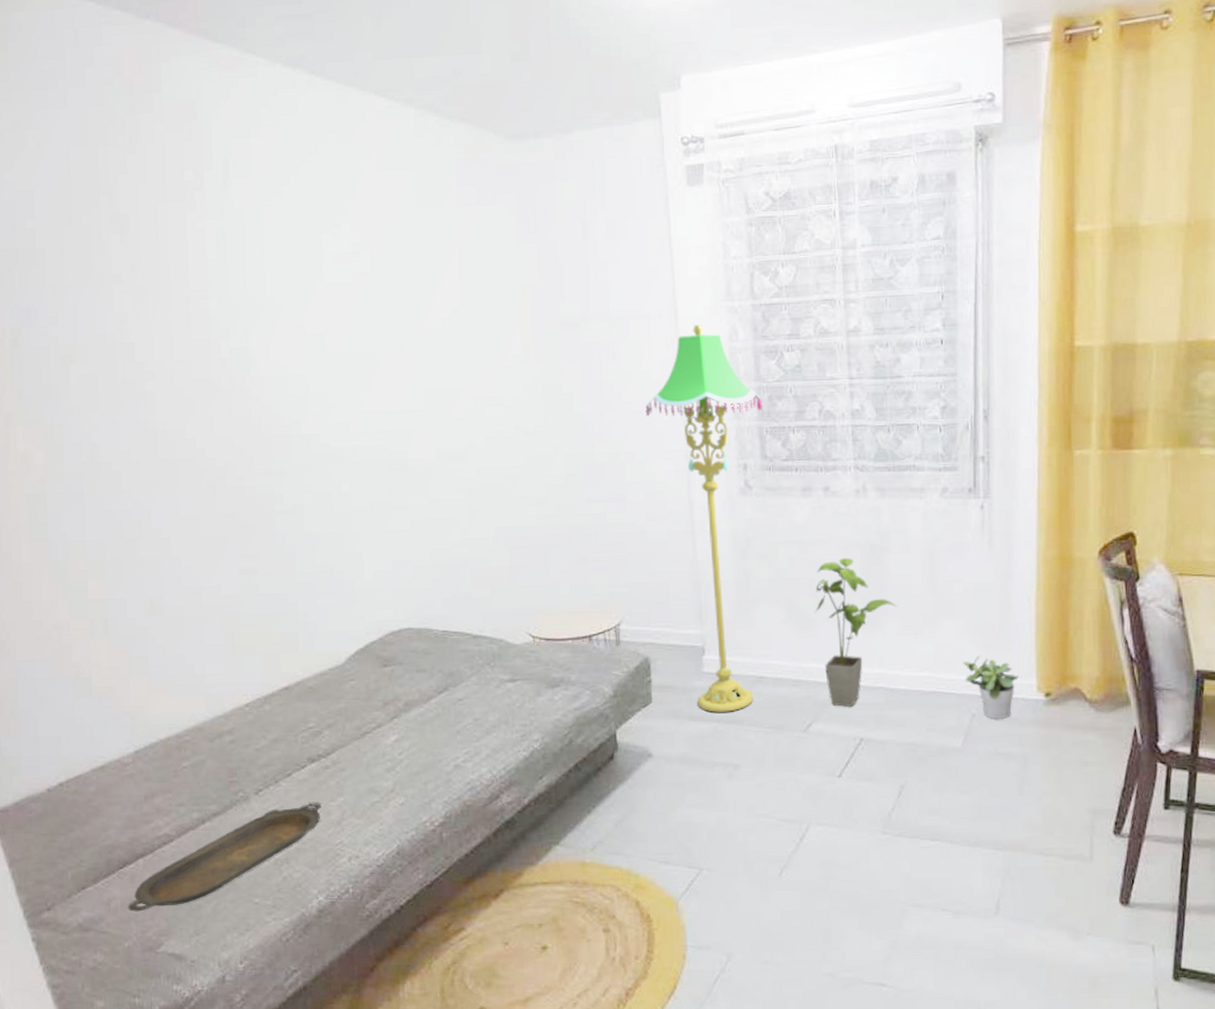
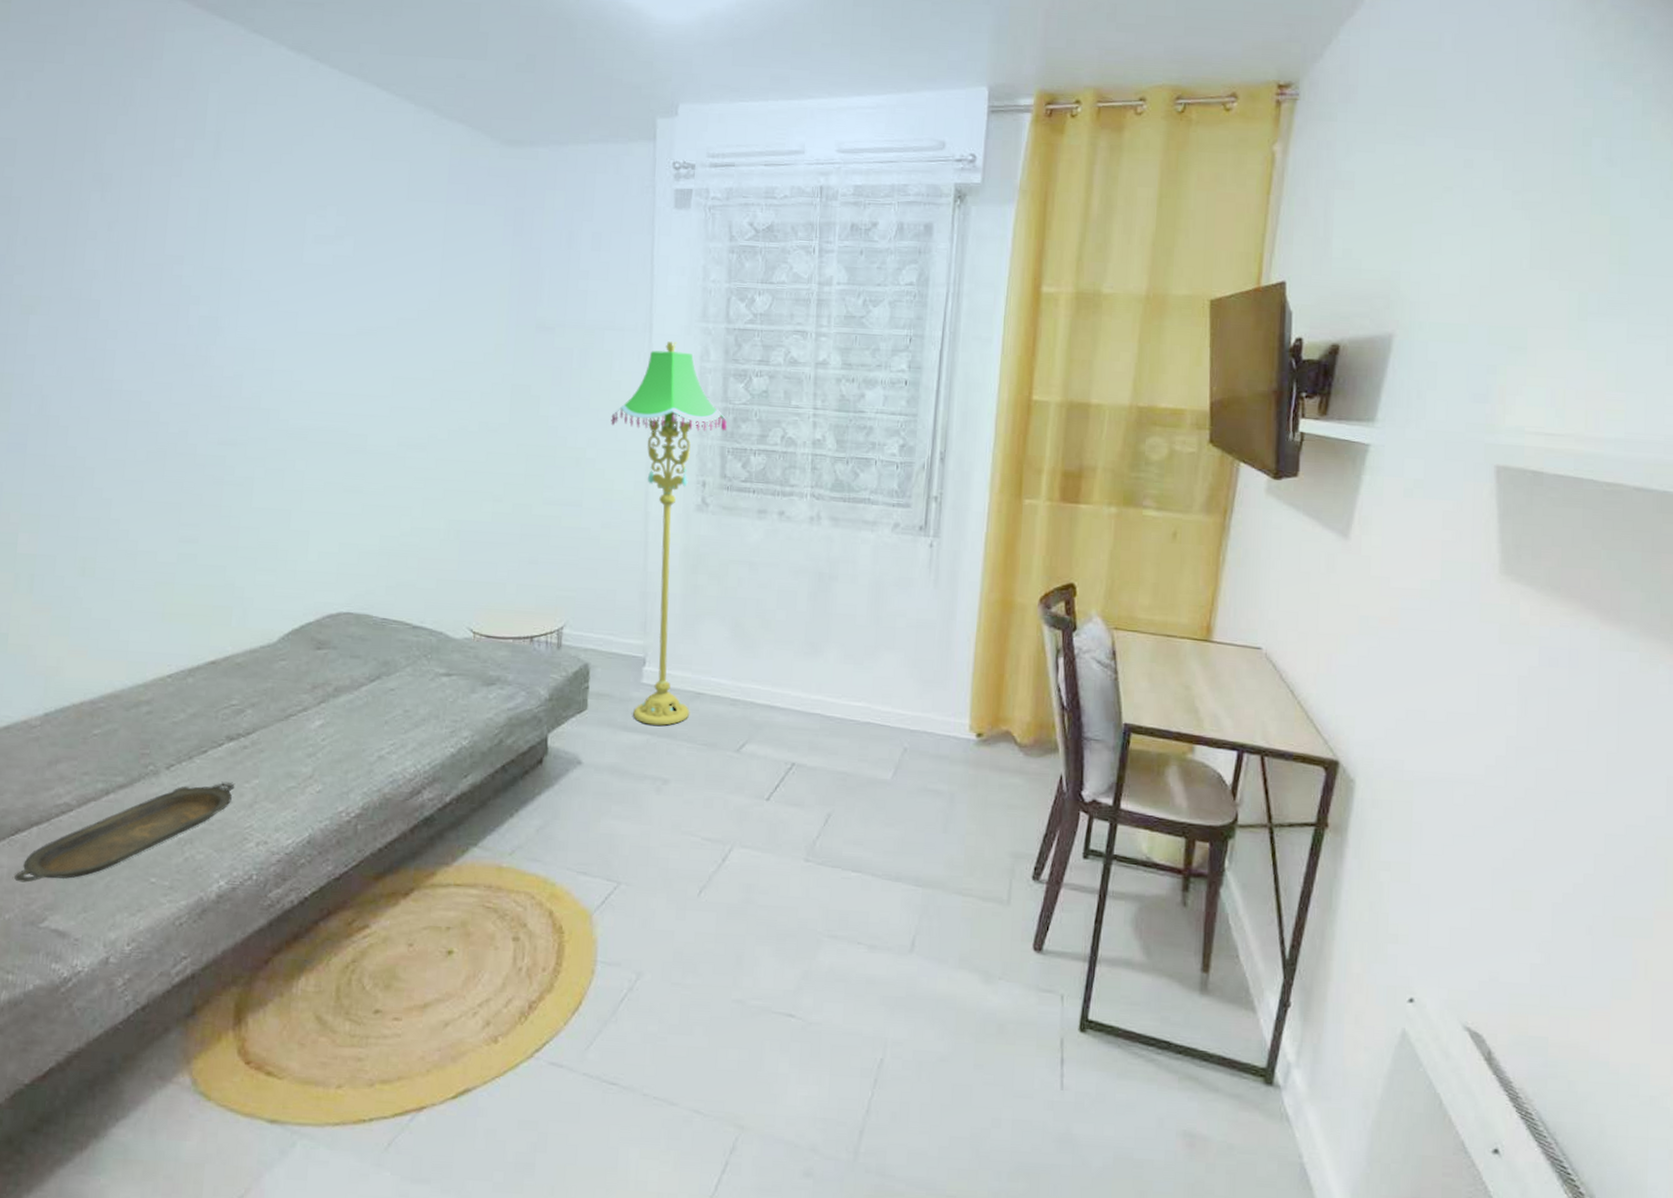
house plant: present [814,557,897,707] -> none [758,582,840,731]
potted plant: present [963,655,1019,719] -> none [899,690,953,755]

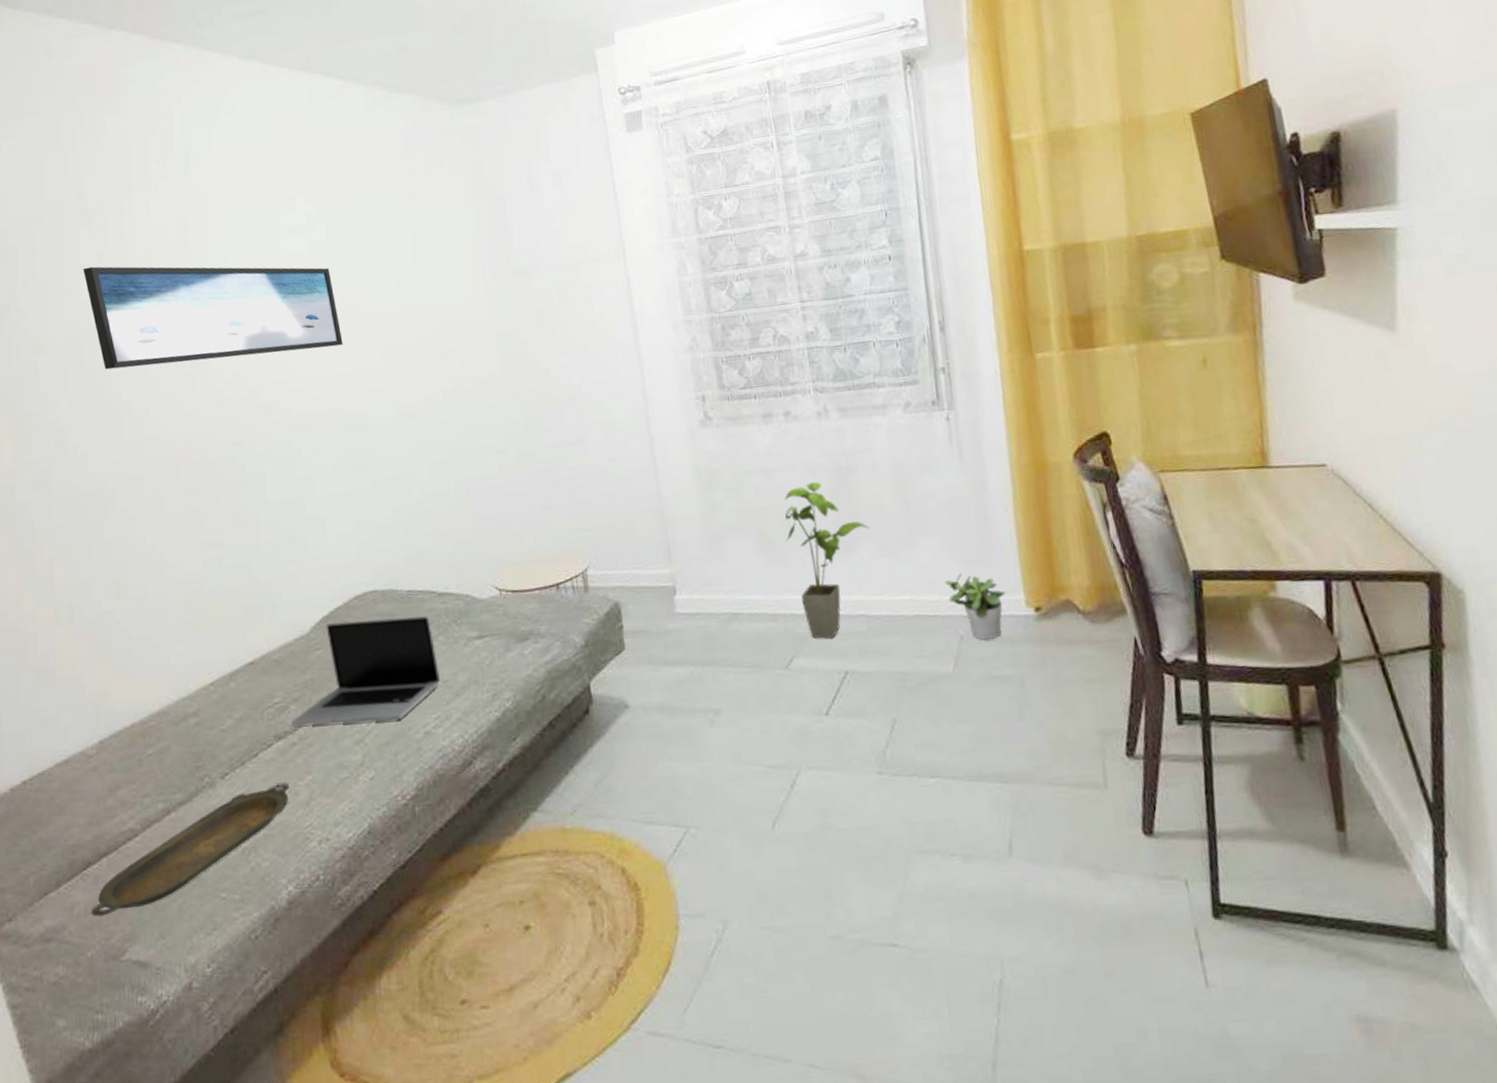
wall art: none [89,234,354,365] -> present [83,266,343,370]
laptop: none [245,637,403,741] -> present [291,616,441,726]
floor lamp: present [611,341,727,726] -> none [599,262,731,655]
house plant: none [758,582,840,731] -> present [785,481,870,639]
potted plant: none [899,690,953,755] -> present [945,573,1005,640]

